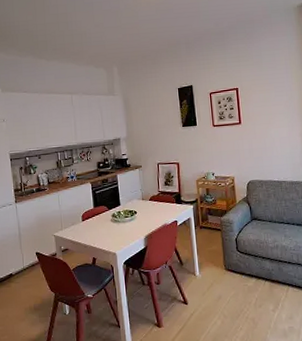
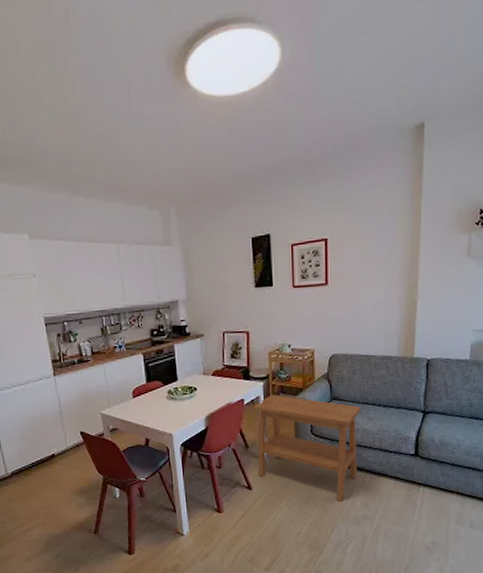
side table: none [185,216,281,315] -> present [253,394,361,502]

